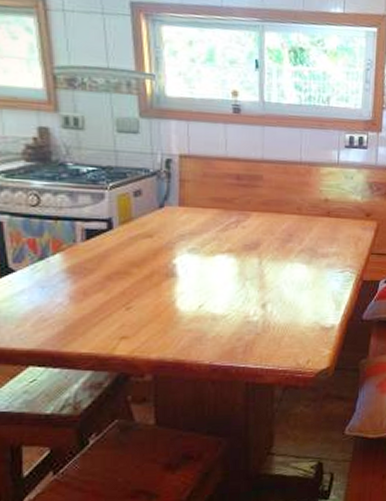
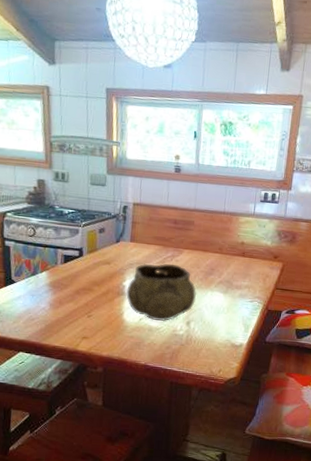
decorative bowl: none [177,231,273,307] -> present [125,263,197,322]

